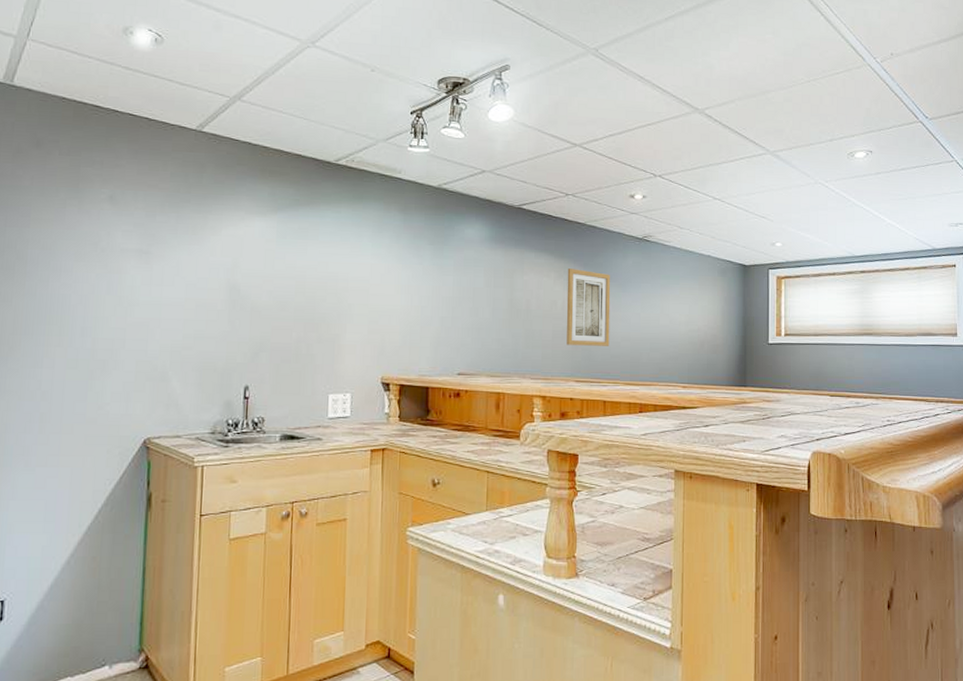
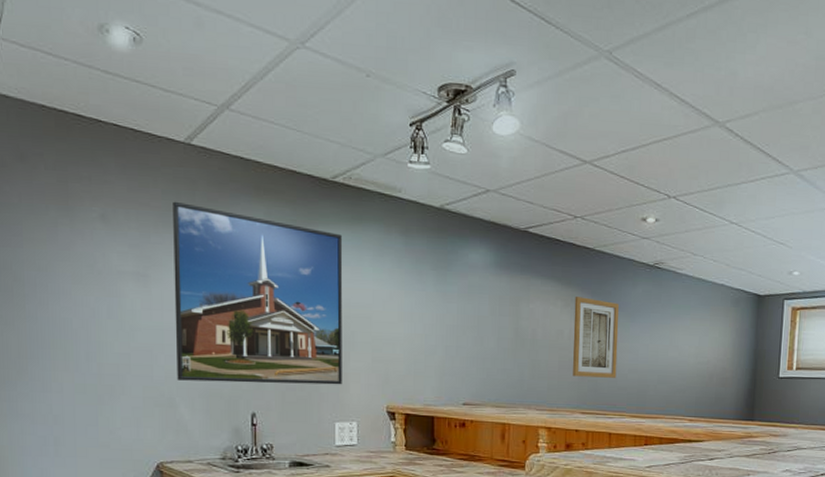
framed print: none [171,183,343,357] -> present [173,201,343,385]

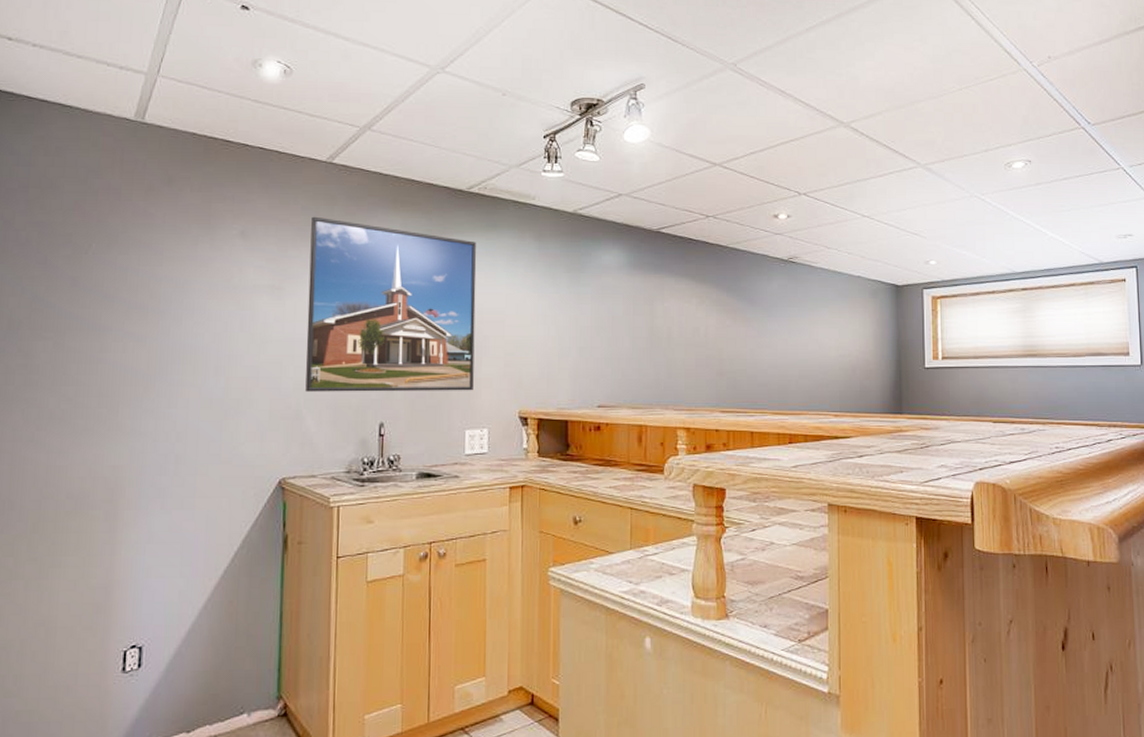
wall art: present [573,297,619,378] -> none [709,294,756,374]

